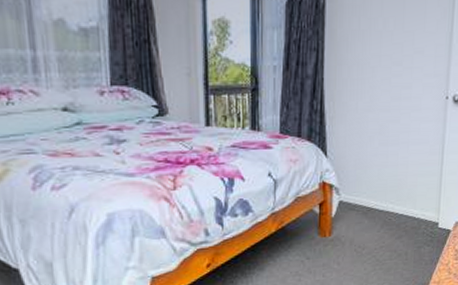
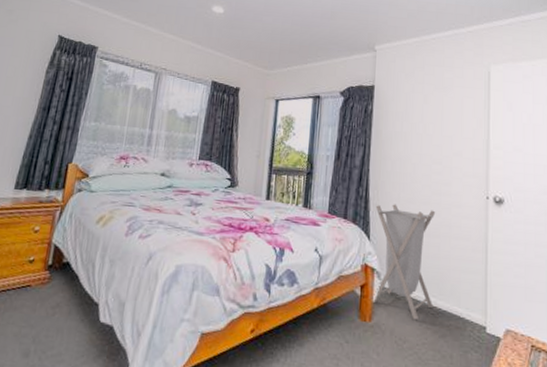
laundry hamper: none [331,115,395,228] -> present [372,204,436,320]

